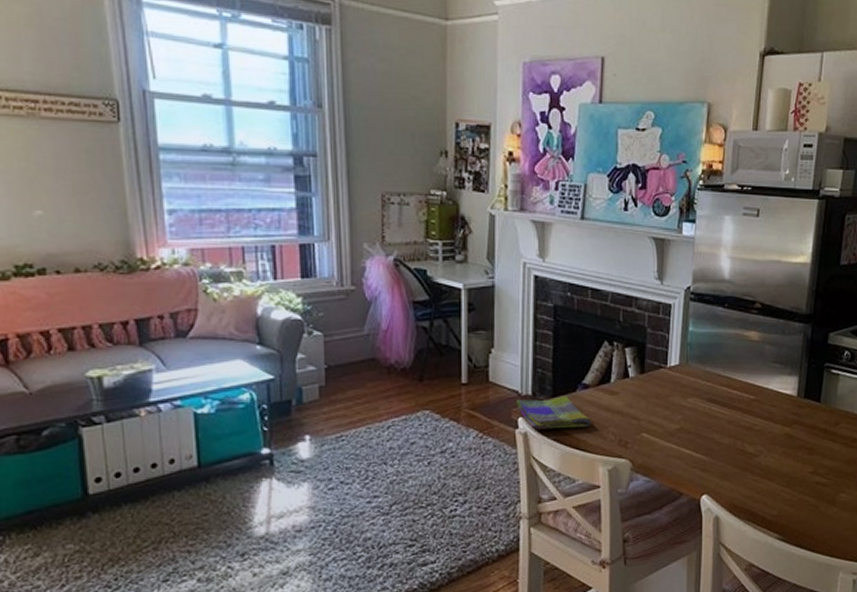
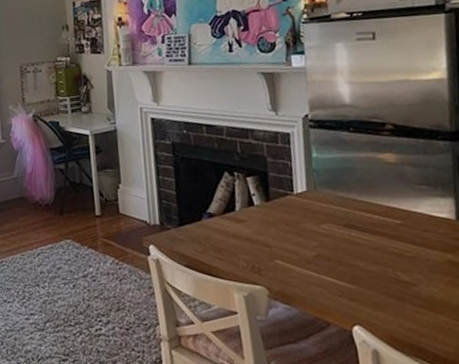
dish towel: present [517,396,592,430] -> none [146,224,222,257]

